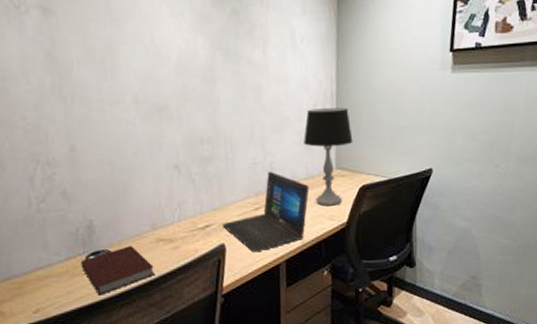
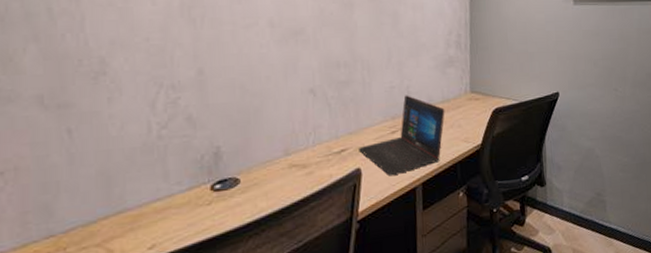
notebook: present [80,246,155,295] -> none [205,173,286,227]
table lamp: present [303,107,353,207] -> none [439,34,486,129]

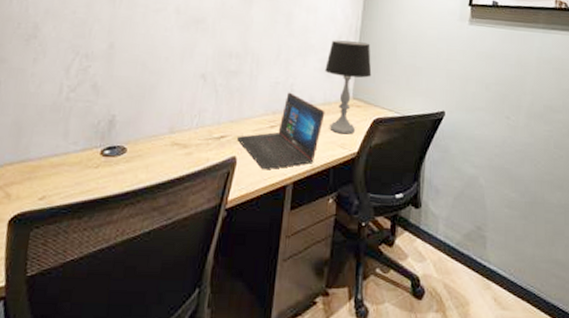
table lamp: none [439,34,486,129] -> present [325,40,372,135]

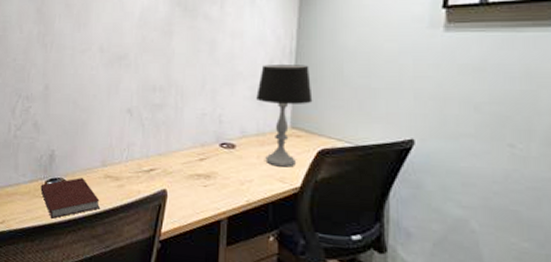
notebook: none [95,145,164,191] -> present [40,178,100,219]
laptop: present [236,92,325,170] -> none [165,123,259,204]

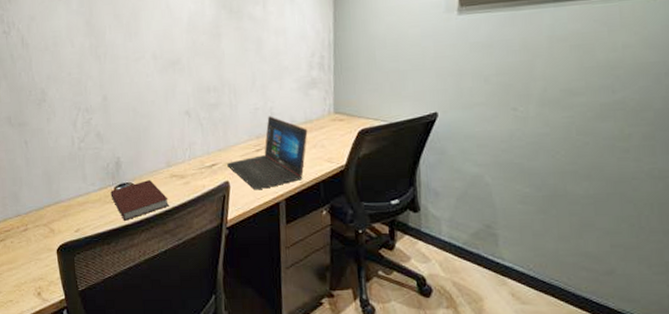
laptop: none [165,123,259,204] -> present [226,116,308,191]
table lamp: present [256,65,313,168] -> none [302,55,352,149]

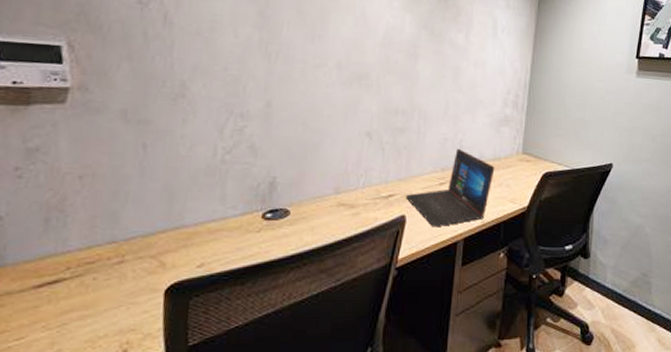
notebook: present [110,180,169,221] -> none [256,207,331,255]

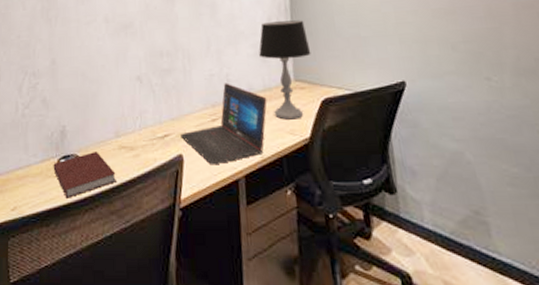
notebook: none [256,207,331,255] -> present [53,152,116,198]
table lamp: none [494,94,541,189] -> present [259,20,311,120]

